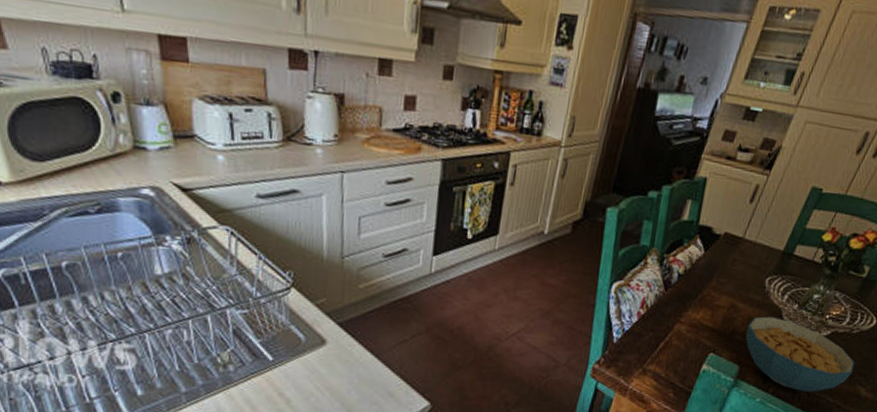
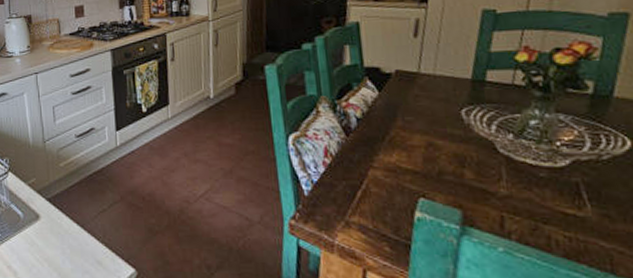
cereal bowl: present [745,316,855,392] -> none [456,151,624,236]

